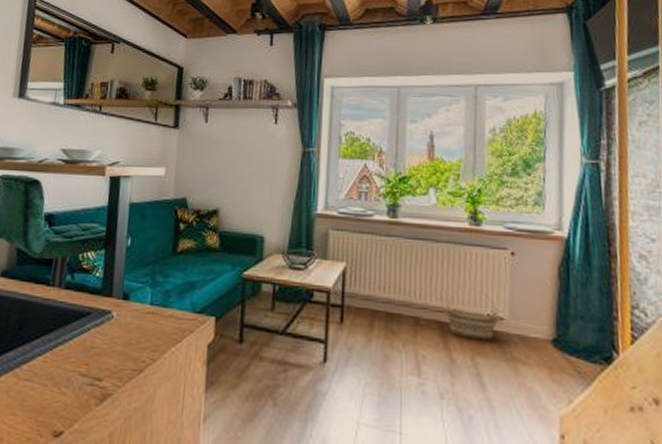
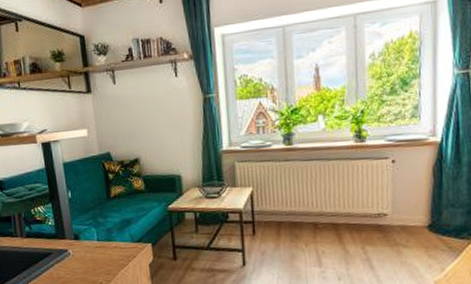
basket: present [445,286,498,341] -> none [338,192,383,234]

